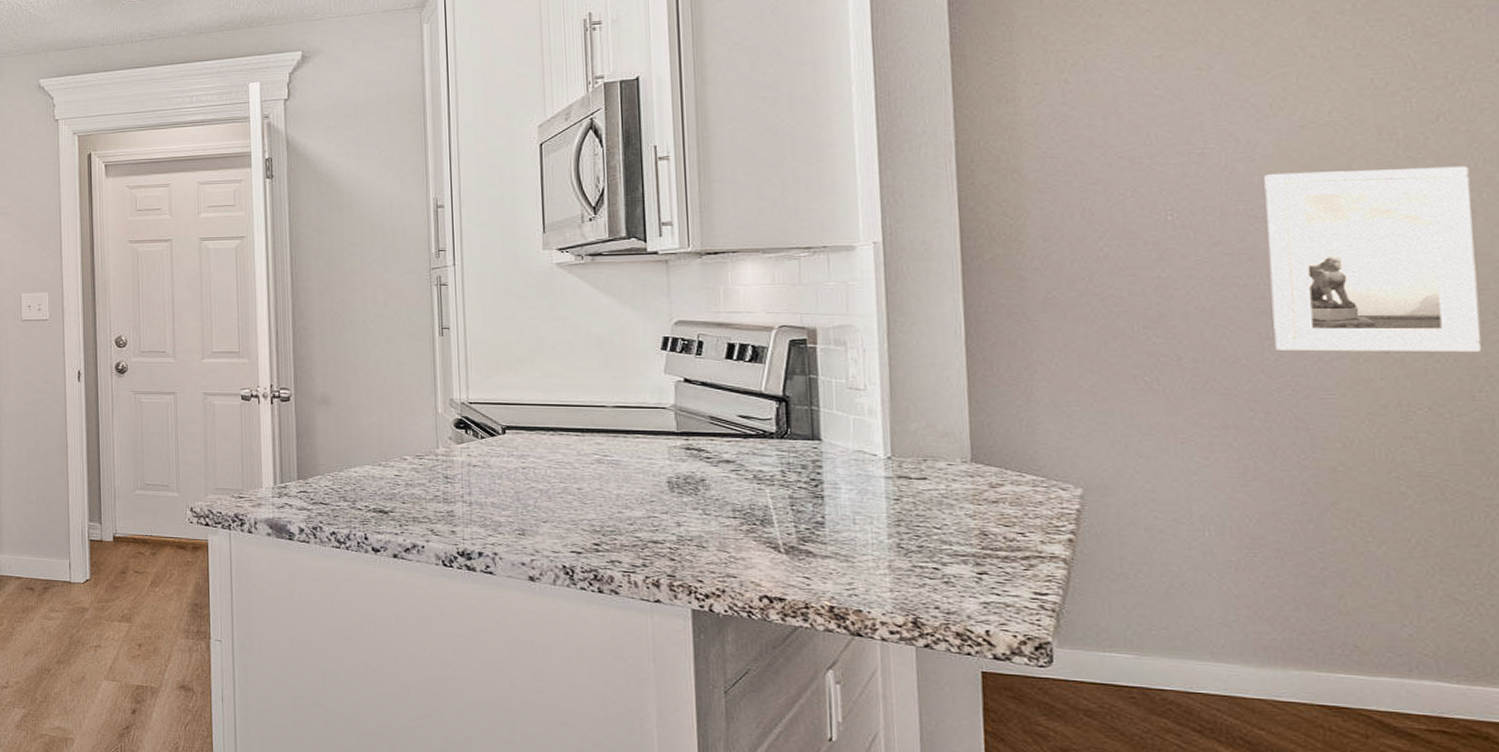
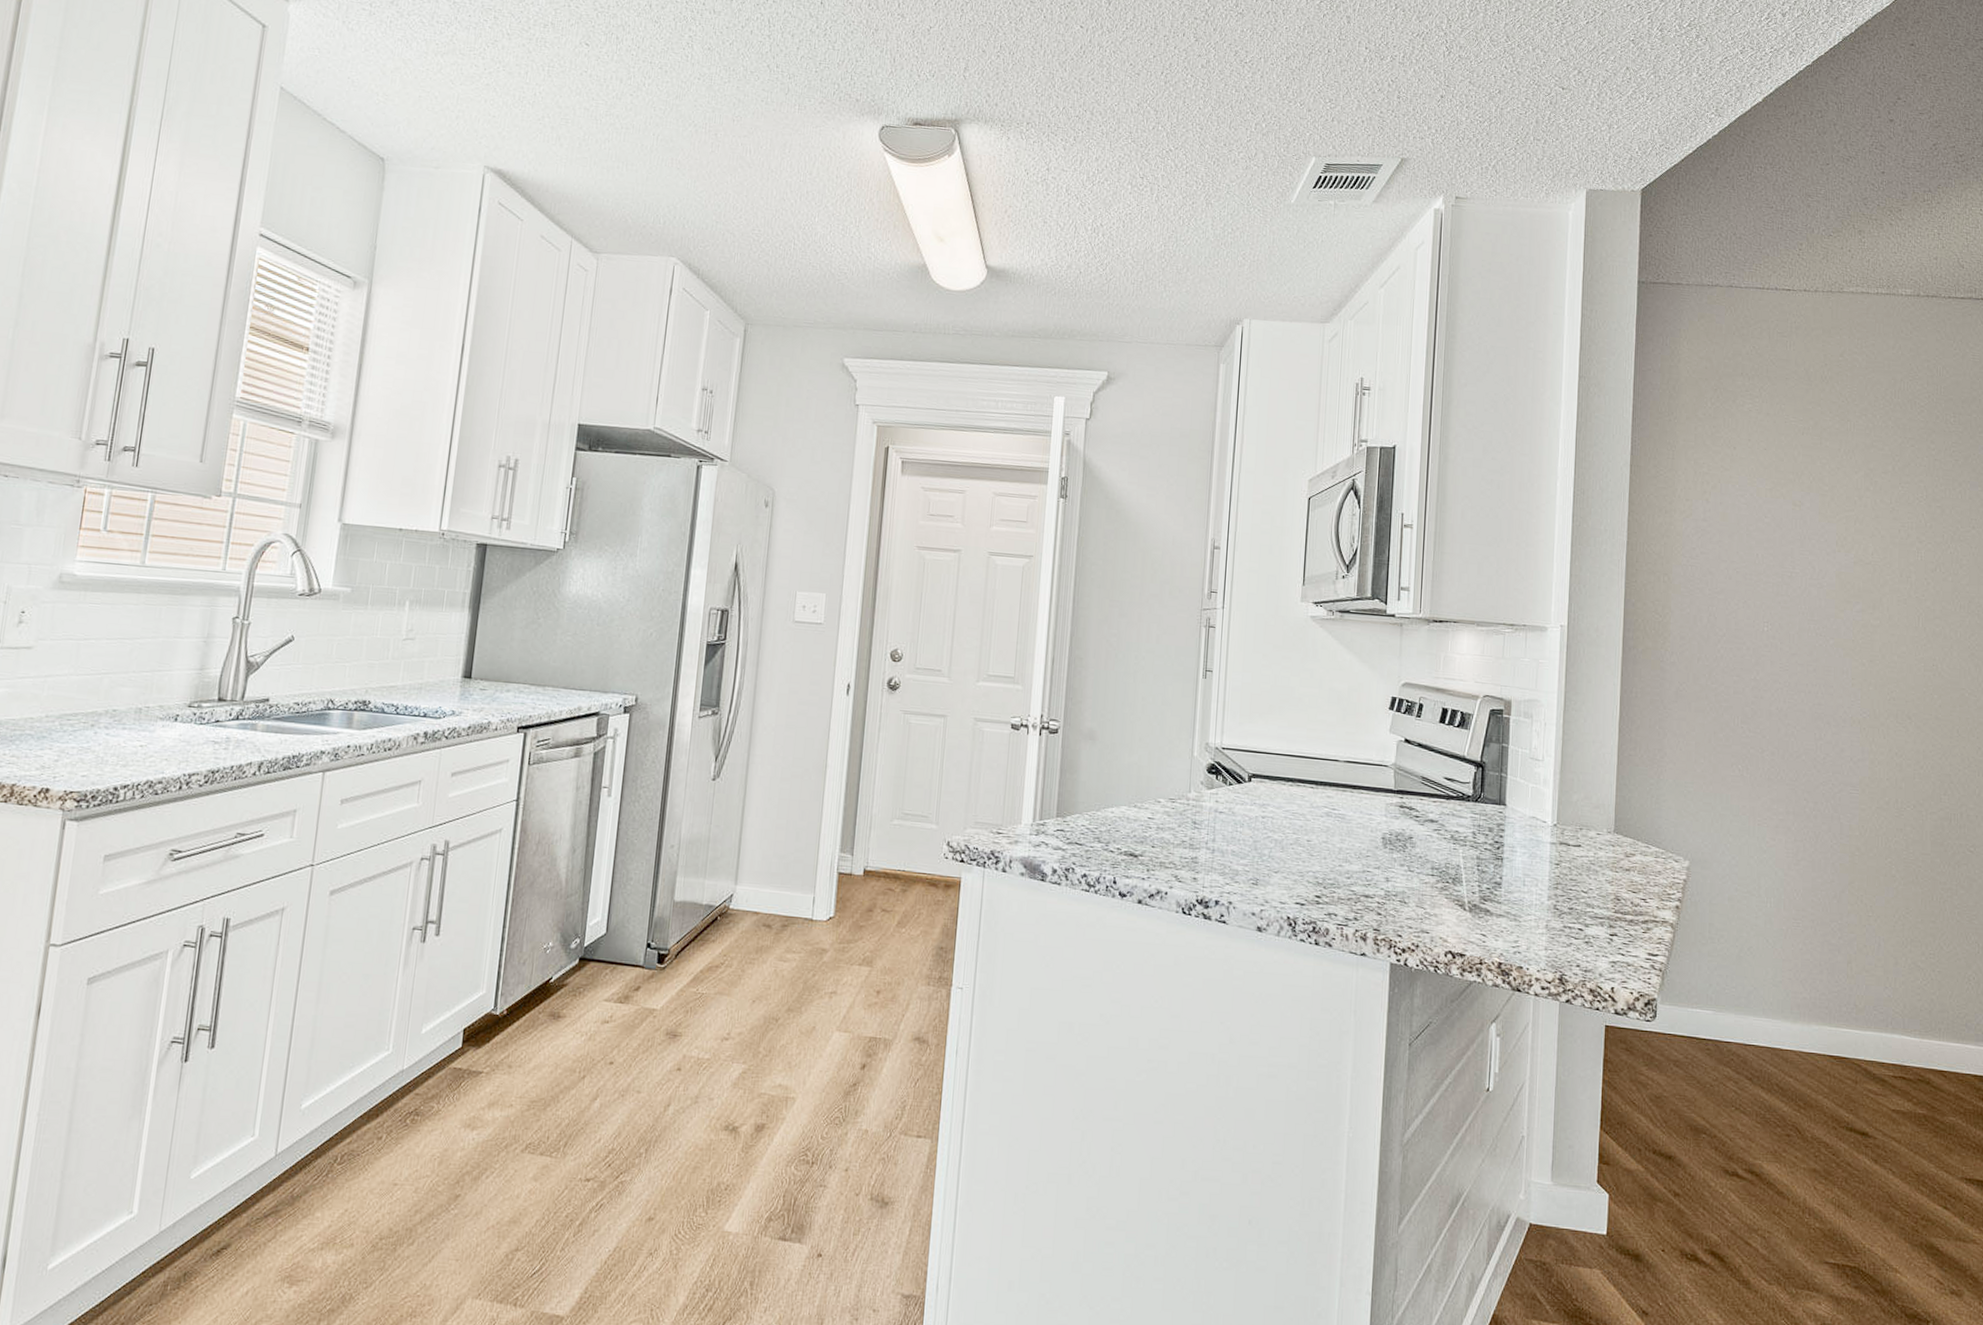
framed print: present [1264,166,1481,353] -> none [1824,599,1951,763]

